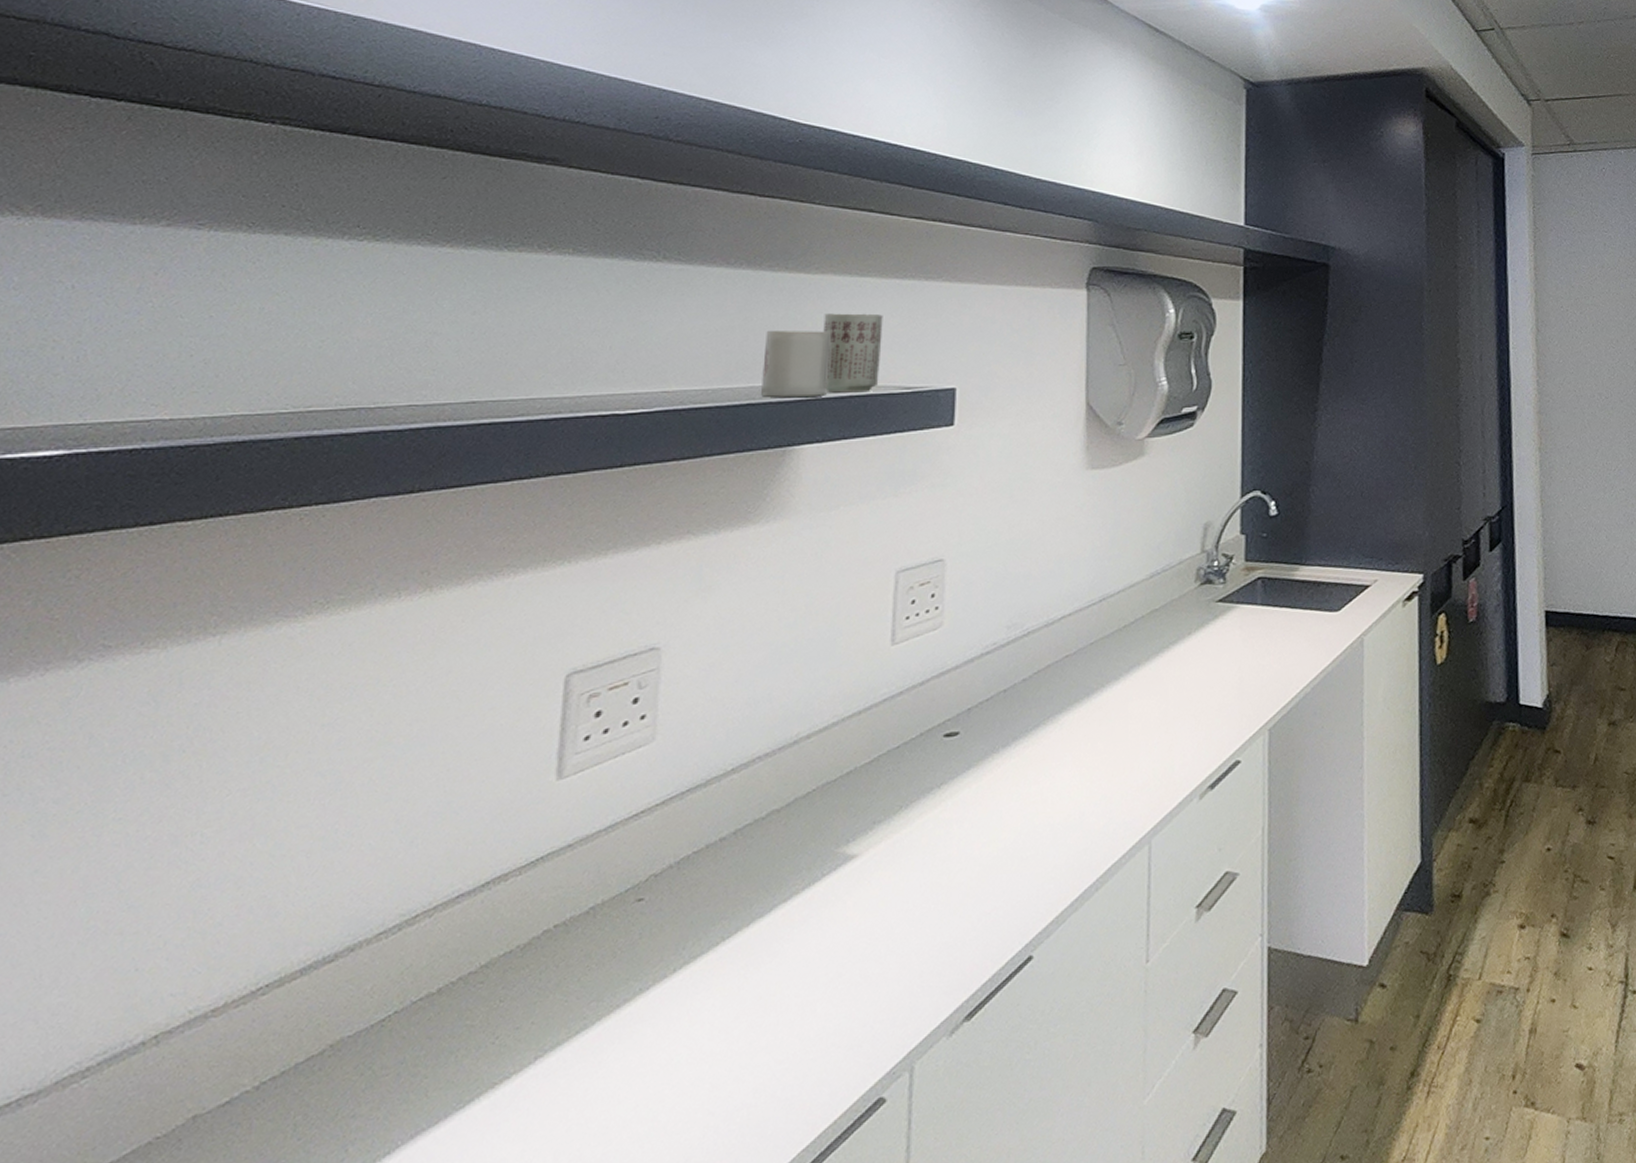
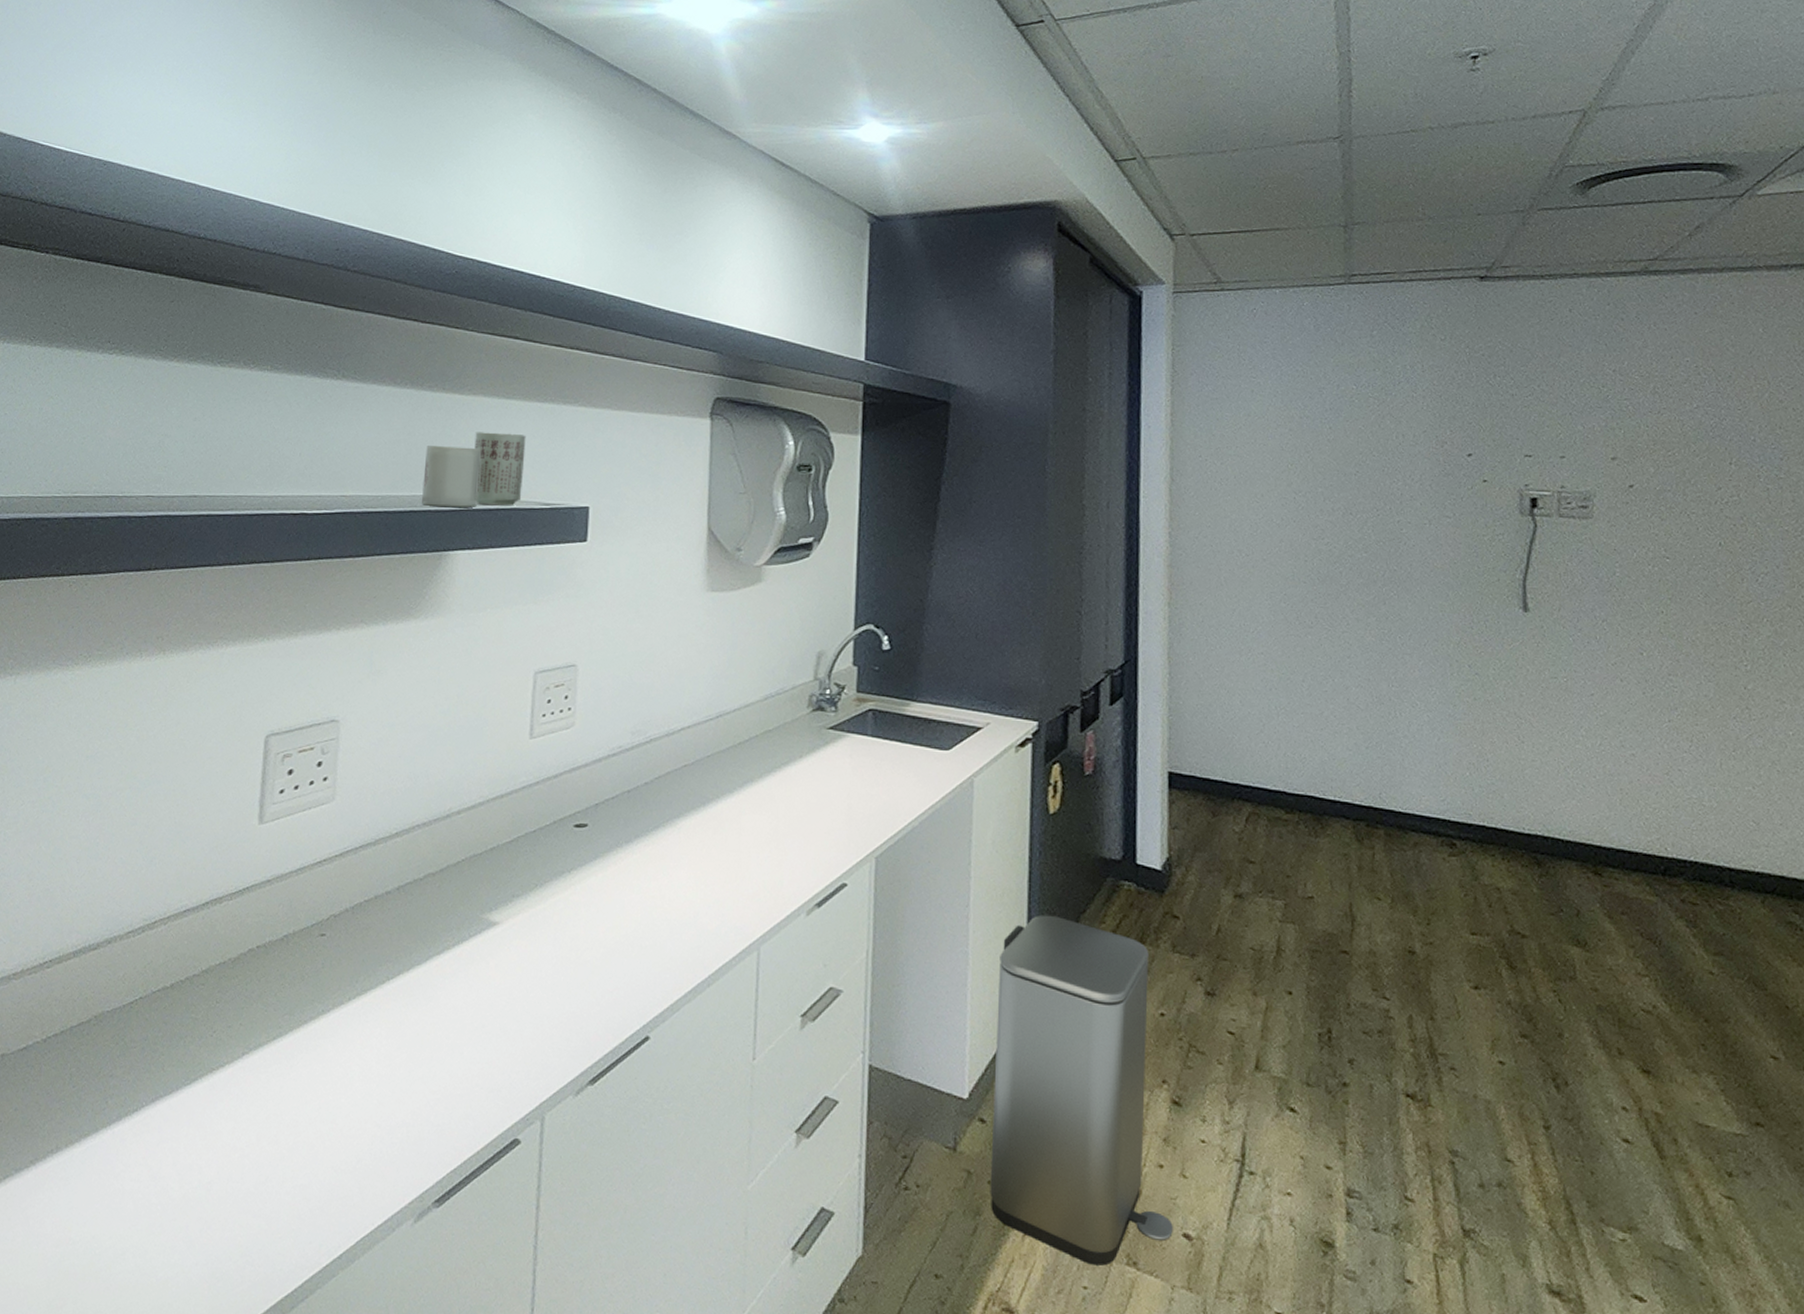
pedal bin: none [1392,765,1567,1114] -> present [990,915,1173,1266]

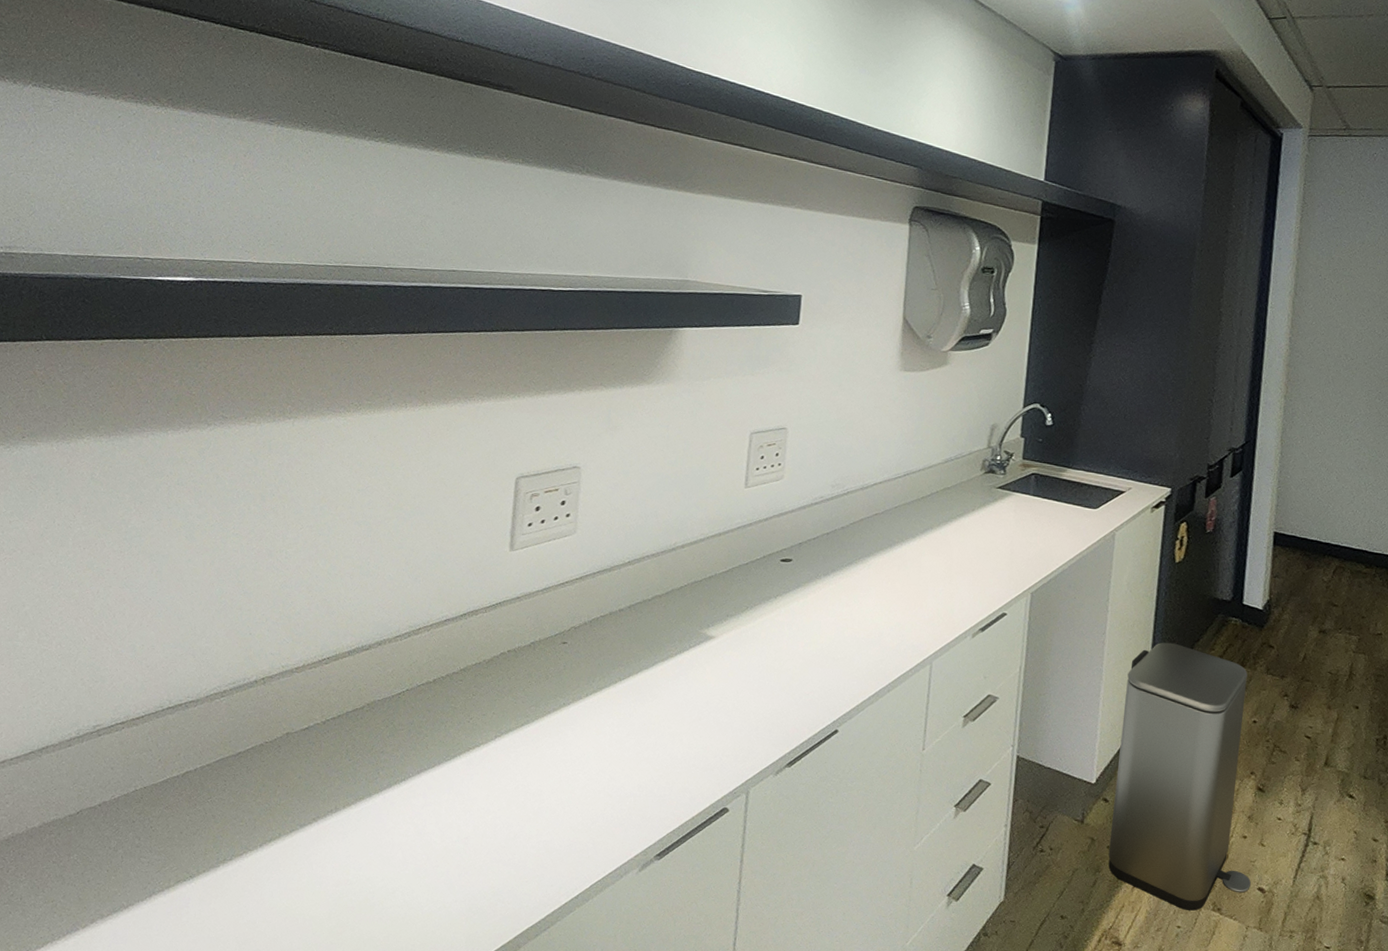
cup: present [422,446,482,508] -> none [656,236,710,291]
cup: present [474,432,526,506] -> none [703,226,748,292]

